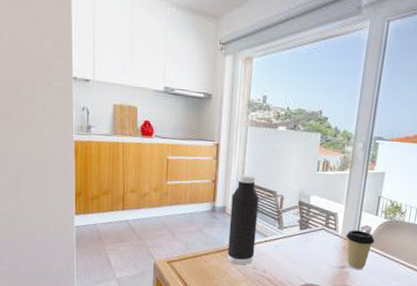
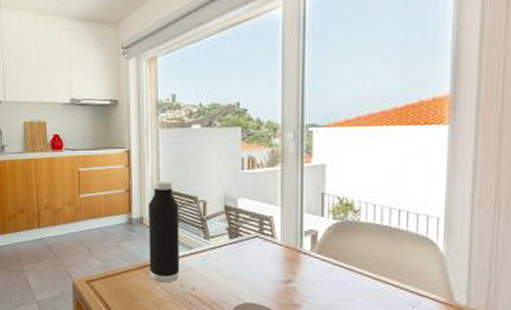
coffee cup: present [345,230,375,270] -> none [286,236,324,284]

